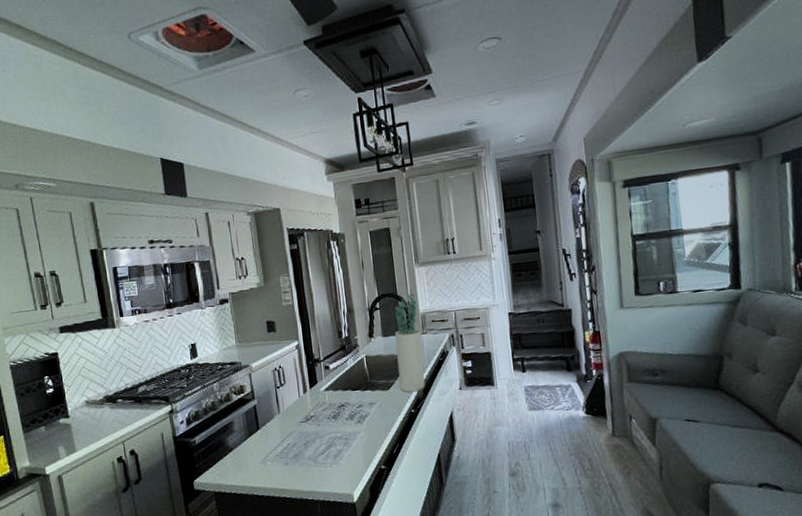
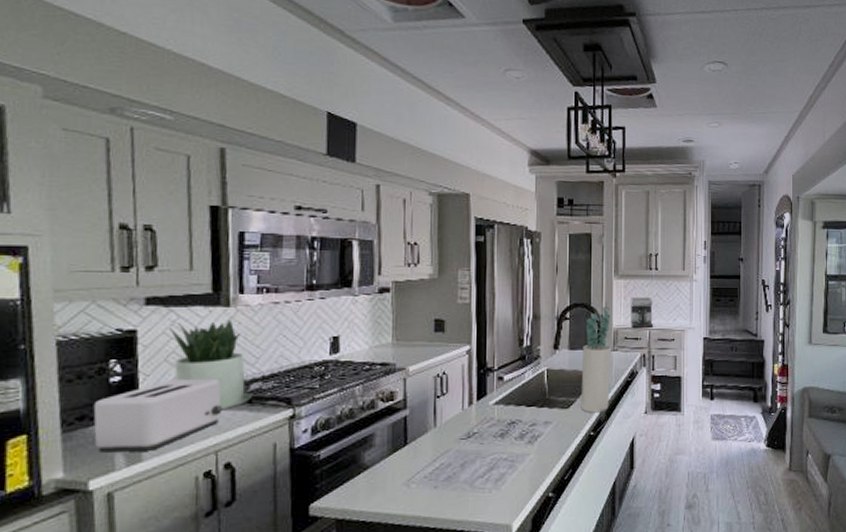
toaster: none [39,385,123,446] -> present [93,378,223,453]
planter: none [78,338,141,410] -> present [169,319,252,410]
coffee maker: none [433,280,459,312] -> present [631,298,654,329]

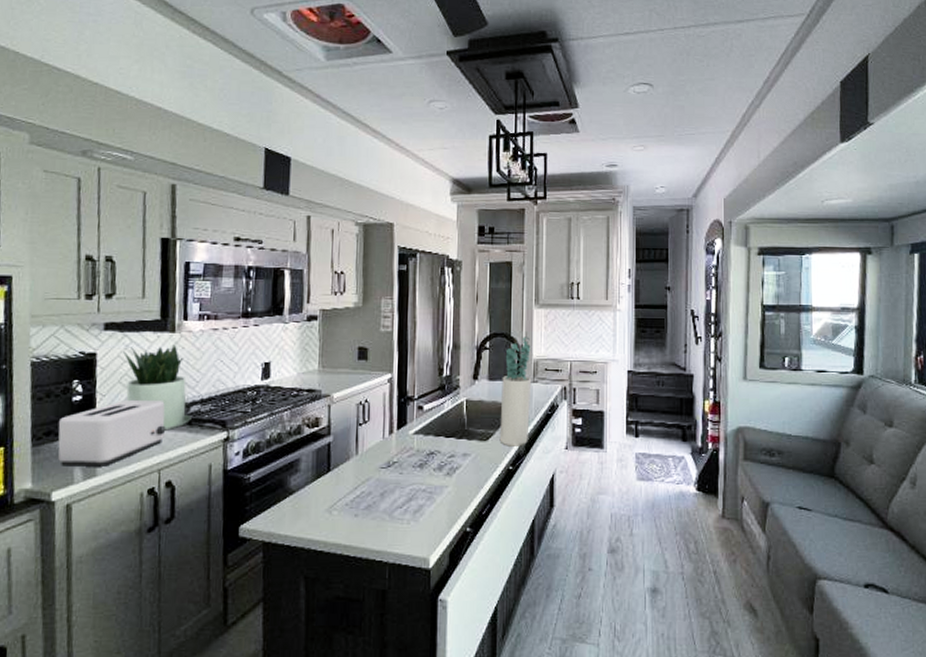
coffee maker: present [631,298,654,329] -> none [551,328,575,360]

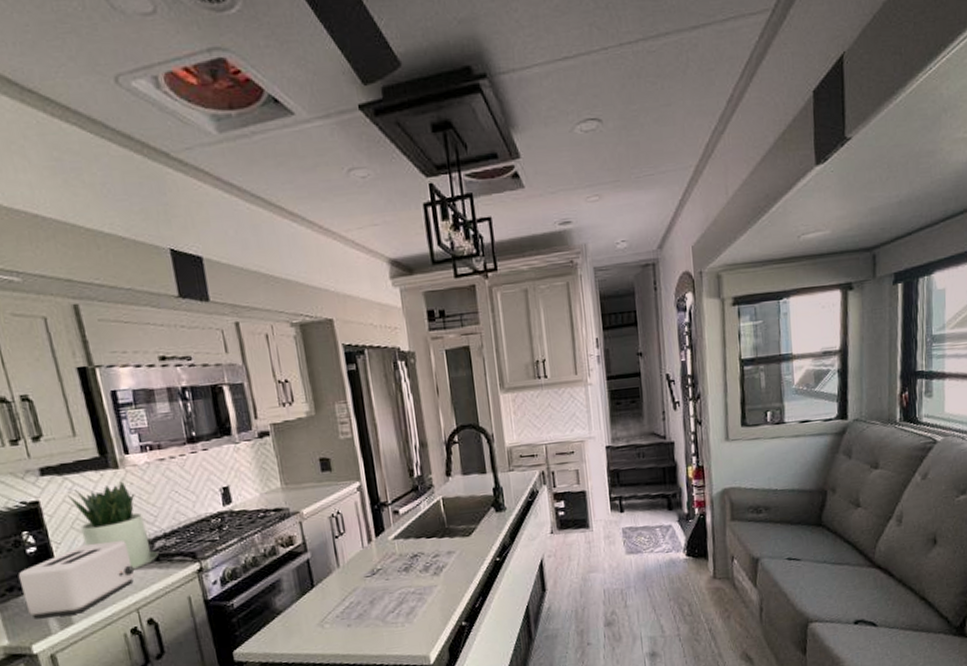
vase: present [499,331,532,447] -> none [476,419,512,539]

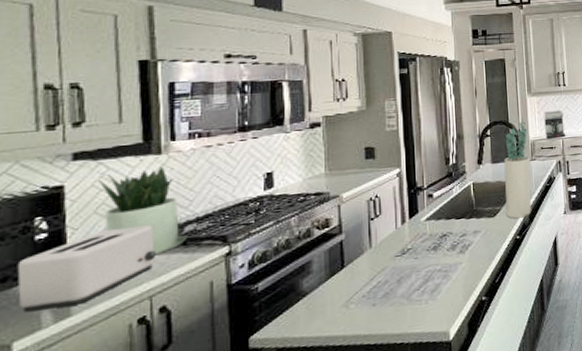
vase: none [476,419,512,539] -> present [504,117,532,219]
coffee maker: none [521,409,550,445] -> present [544,110,566,139]

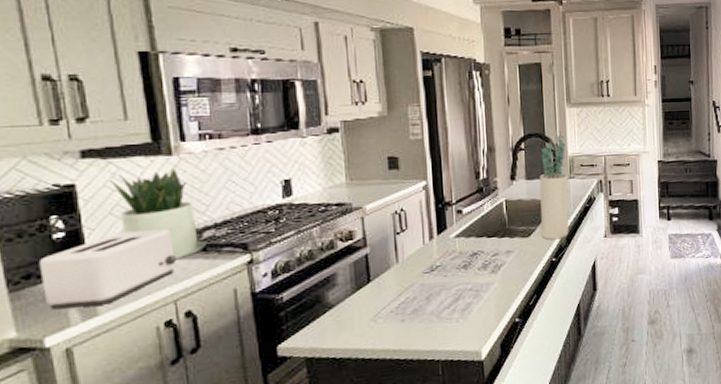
coffee maker: present [544,110,566,139] -> none [584,124,609,156]

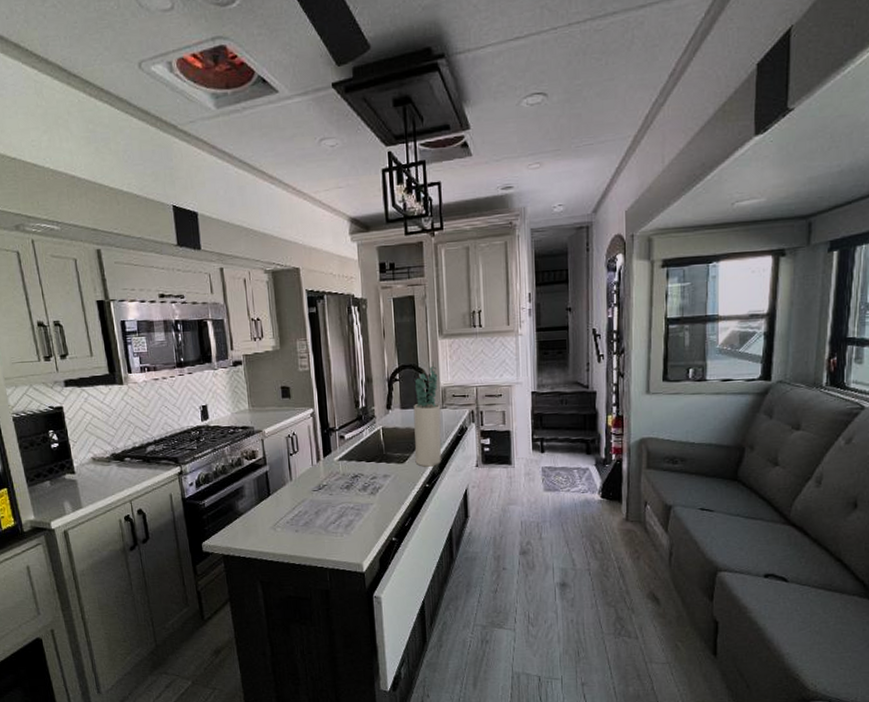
toaster: present [38,229,177,310] -> none [44,443,130,501]
planter: present [110,168,206,260] -> none [84,395,149,469]

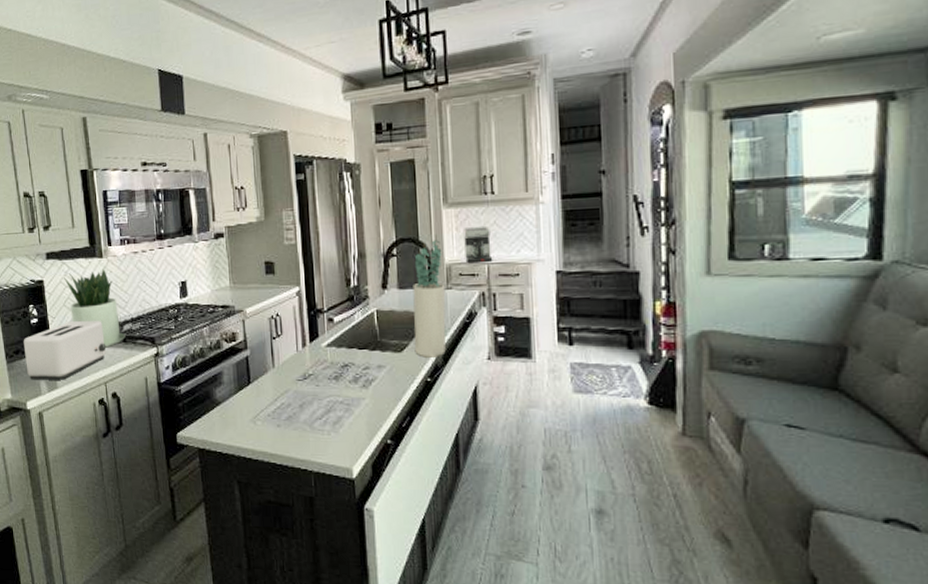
toaster: none [44,443,130,501] -> present [23,320,106,380]
planter: none [84,395,149,469] -> present [64,269,126,348]
coffee maker: none [456,355,481,387] -> present [464,227,493,264]

